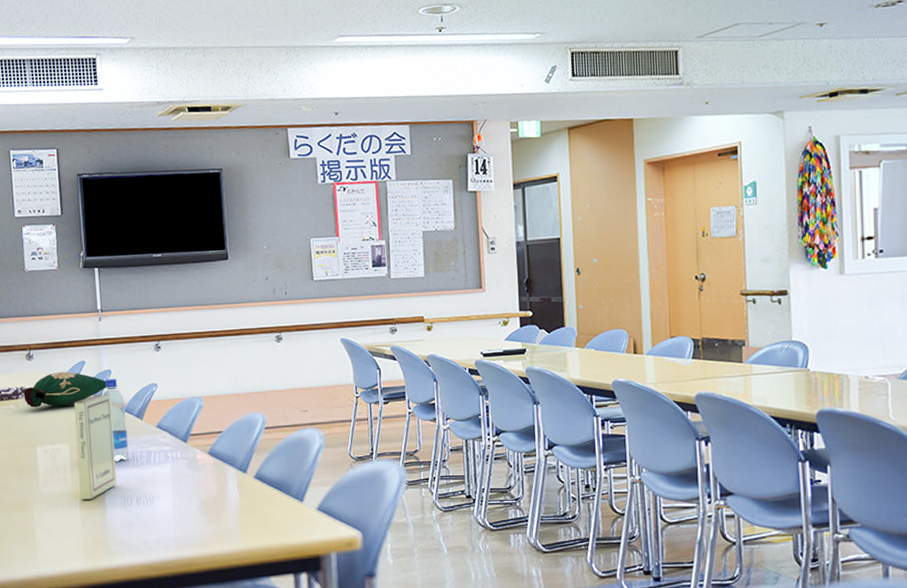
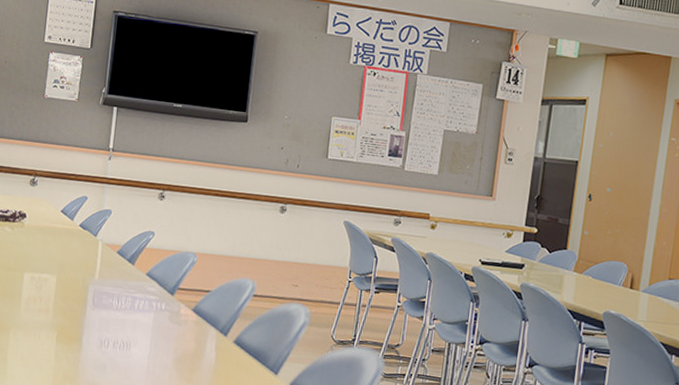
bag: present [23,372,107,408] -> none [20,202,105,238]
book: present [74,393,117,501] -> none [58,231,107,335]
bottle: present [102,379,129,462] -> none [98,218,120,302]

